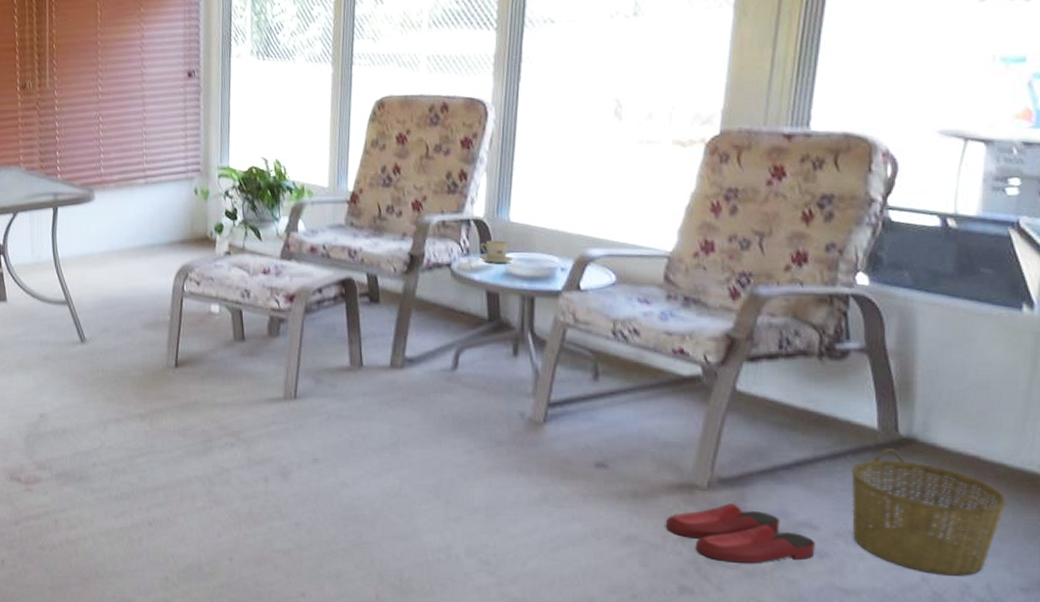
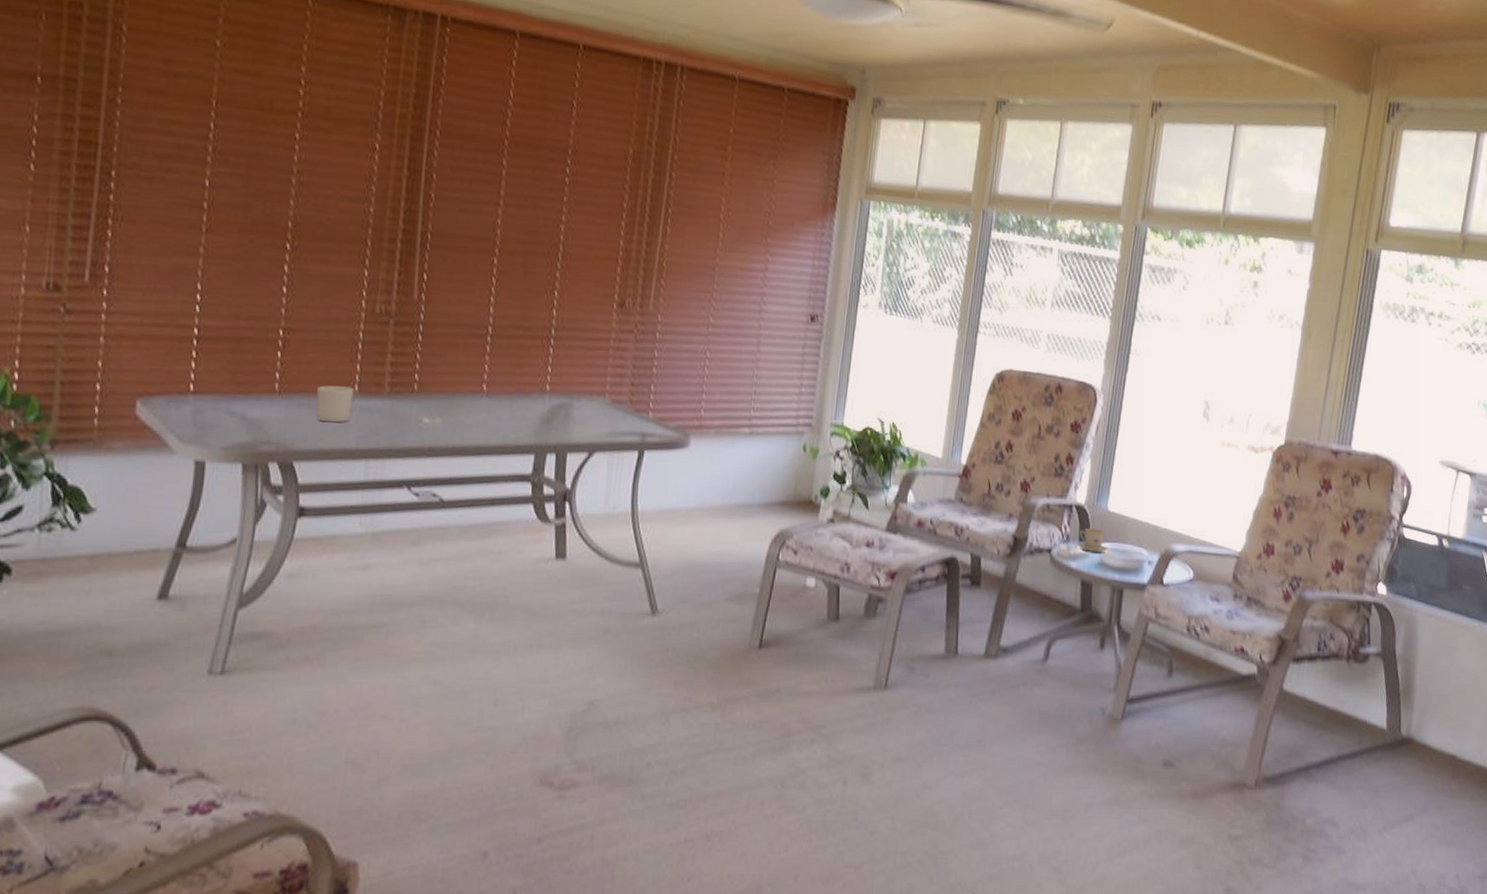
slippers: present [665,503,815,563] -> none [1218,802,1335,861]
basket: present [851,449,1008,576] -> none [1363,748,1473,867]

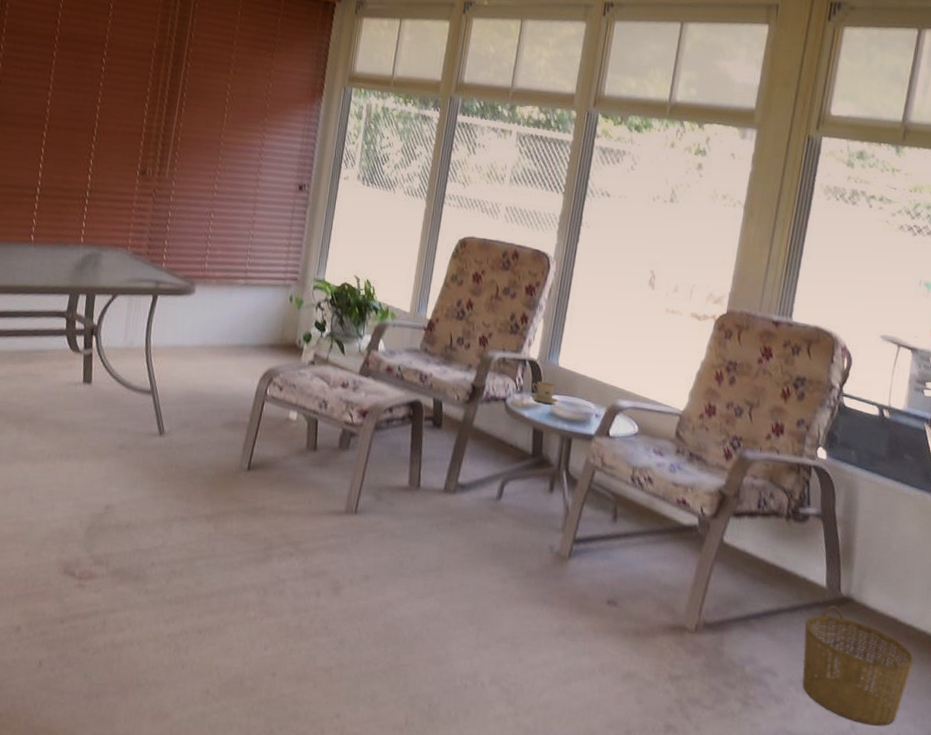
basket: none [1363,748,1473,867] -> present [802,605,915,726]

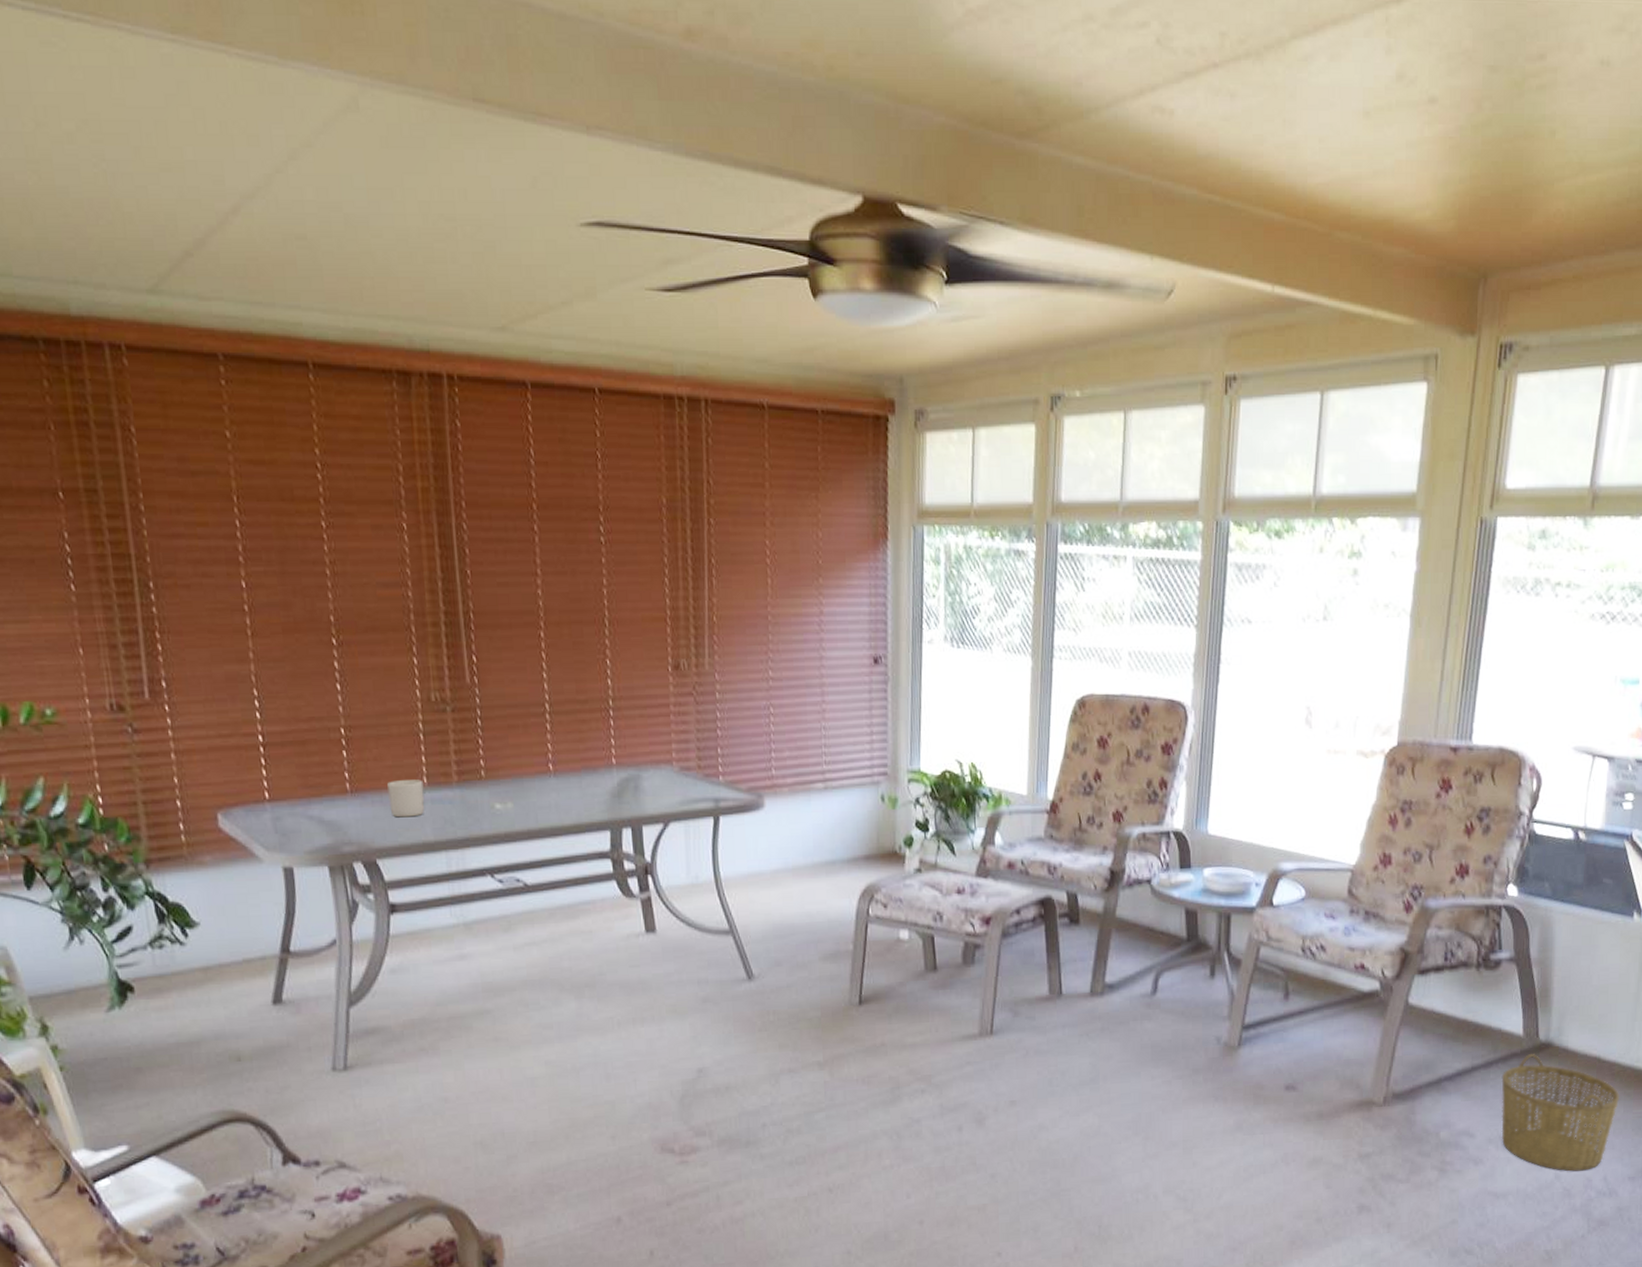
teacup: present [529,381,560,405] -> none [1178,853,1213,880]

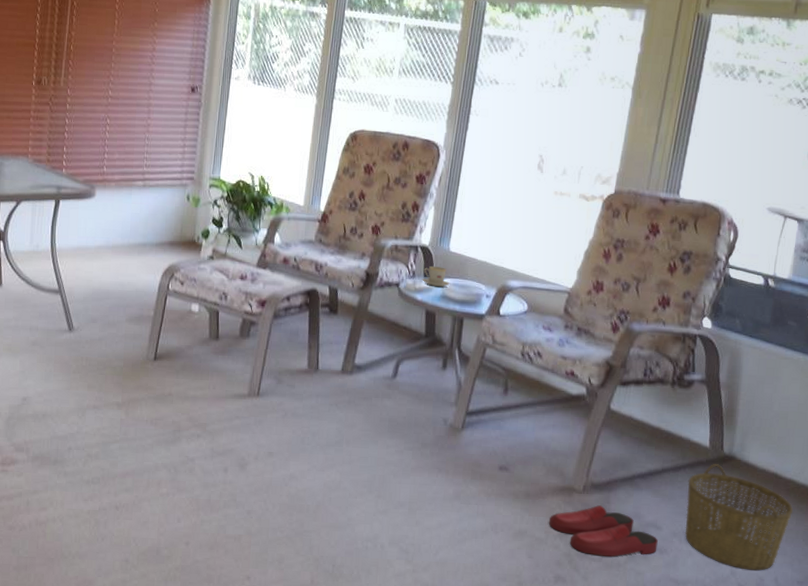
teacup: none [1178,853,1213,880] -> present [422,265,451,288]
slippers: none [1346,1117,1472,1176] -> present [548,505,658,557]

